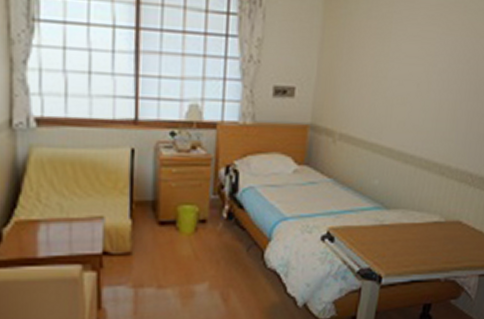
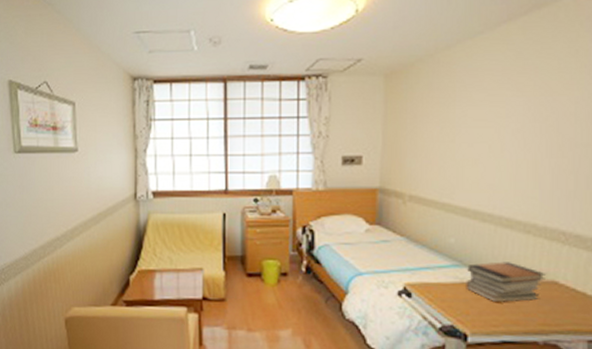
book stack: none [384,203,454,244] -> present [466,262,547,303]

